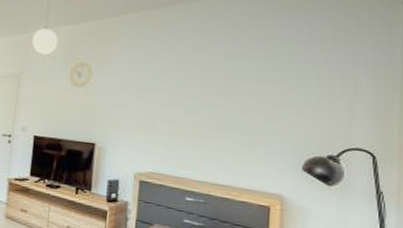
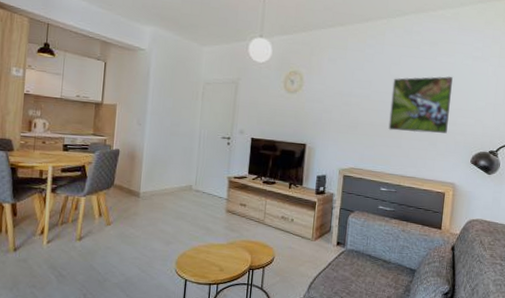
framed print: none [193,64,272,133] -> present [388,76,453,134]

